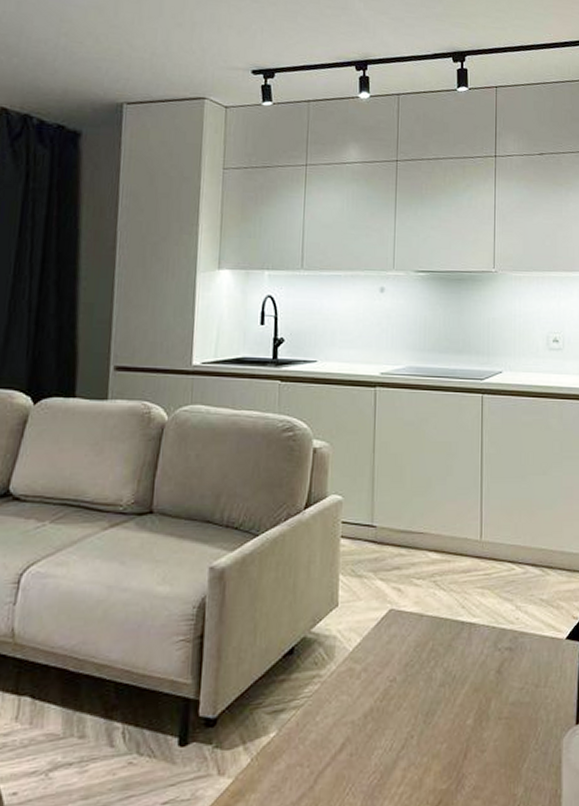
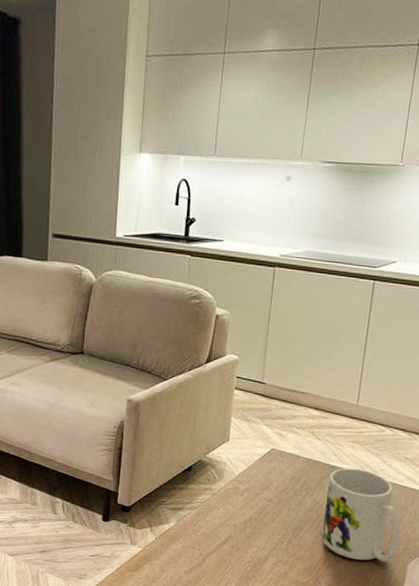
mug: none [459,621,548,746] -> present [321,467,401,562]

